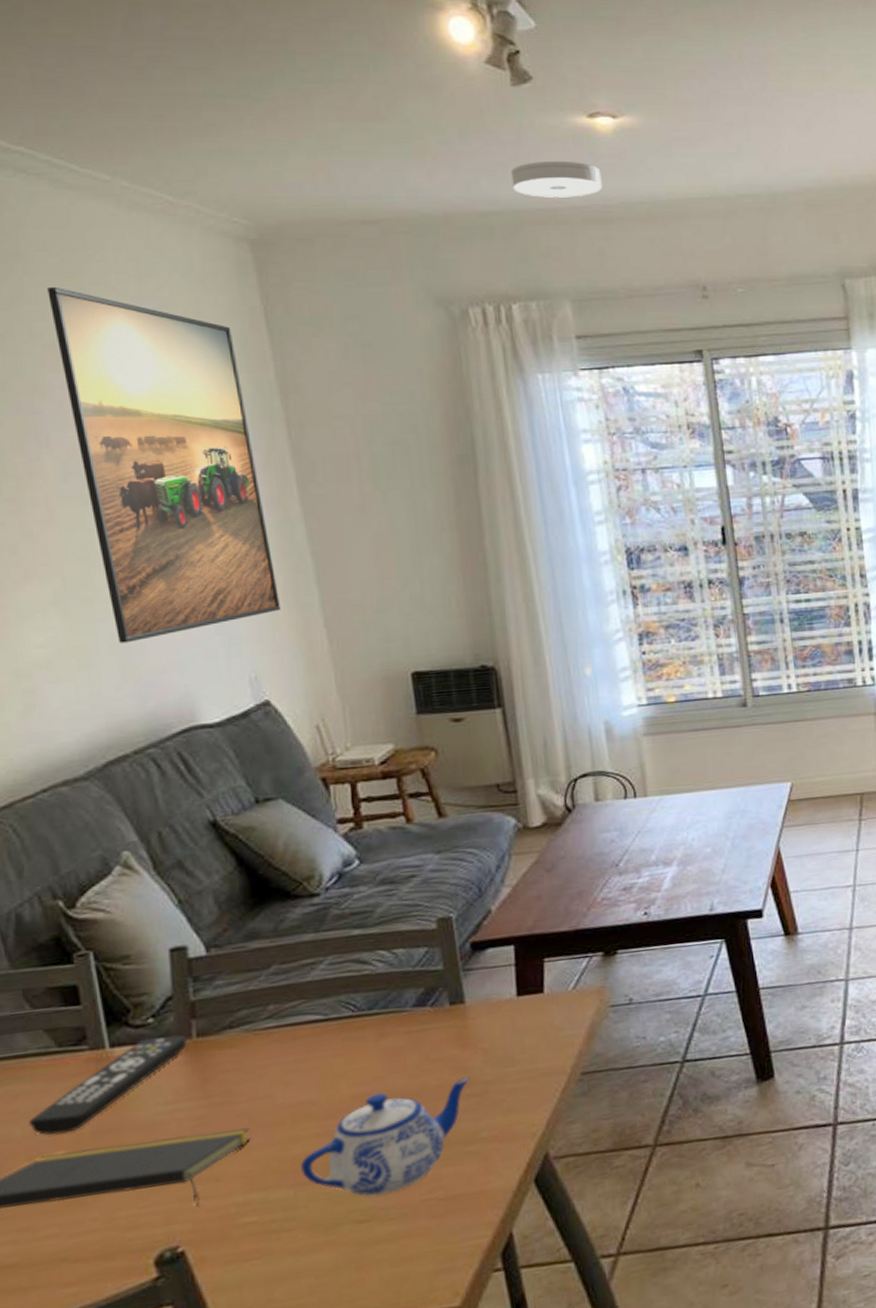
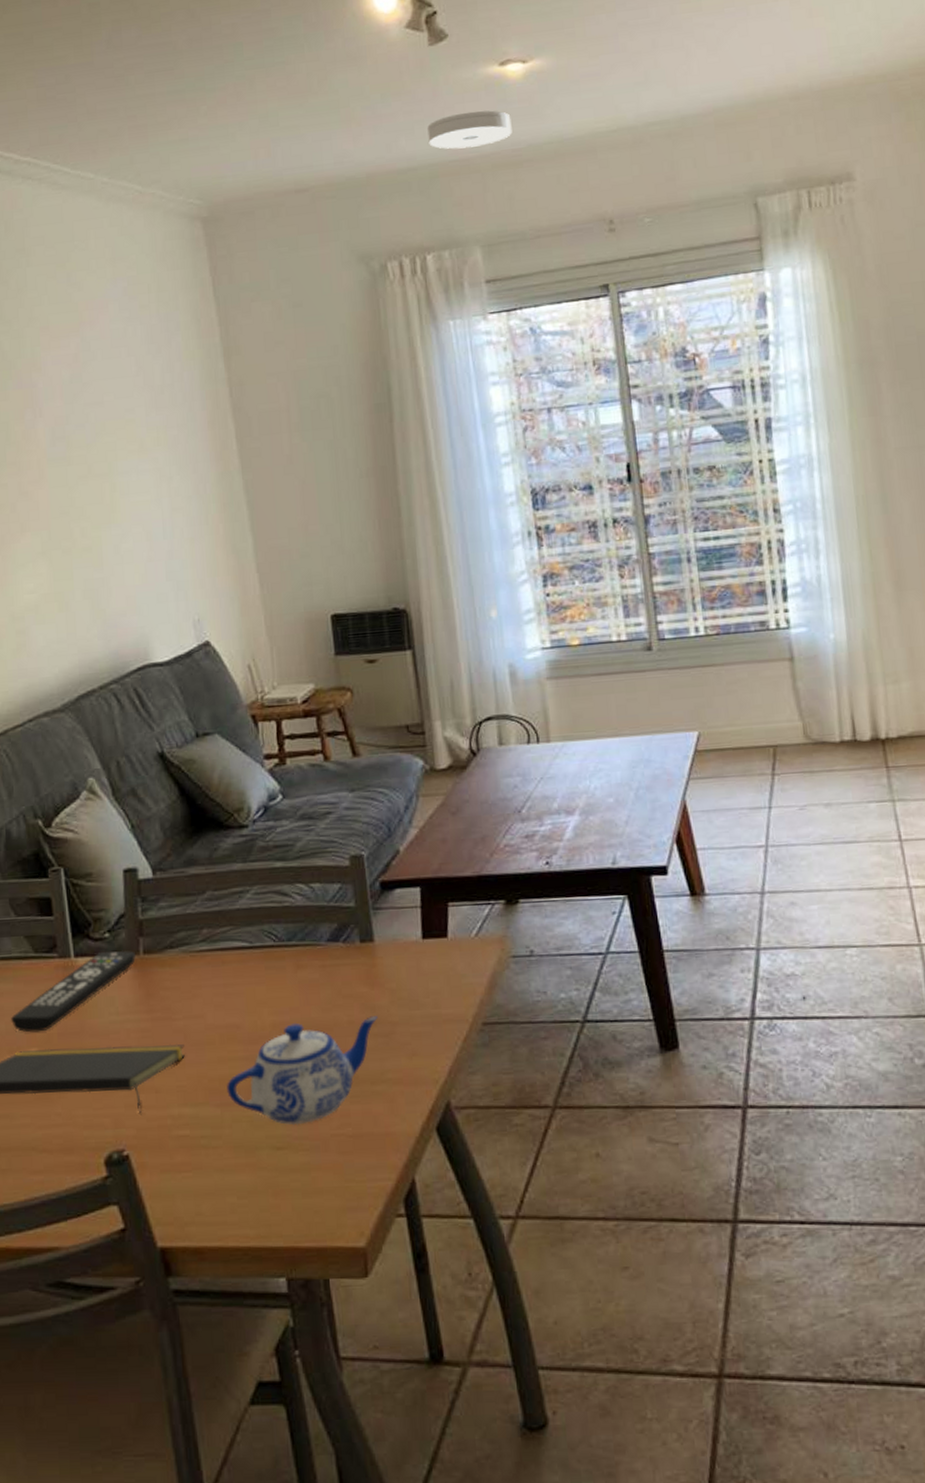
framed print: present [47,286,280,643] -> none [44,275,220,589]

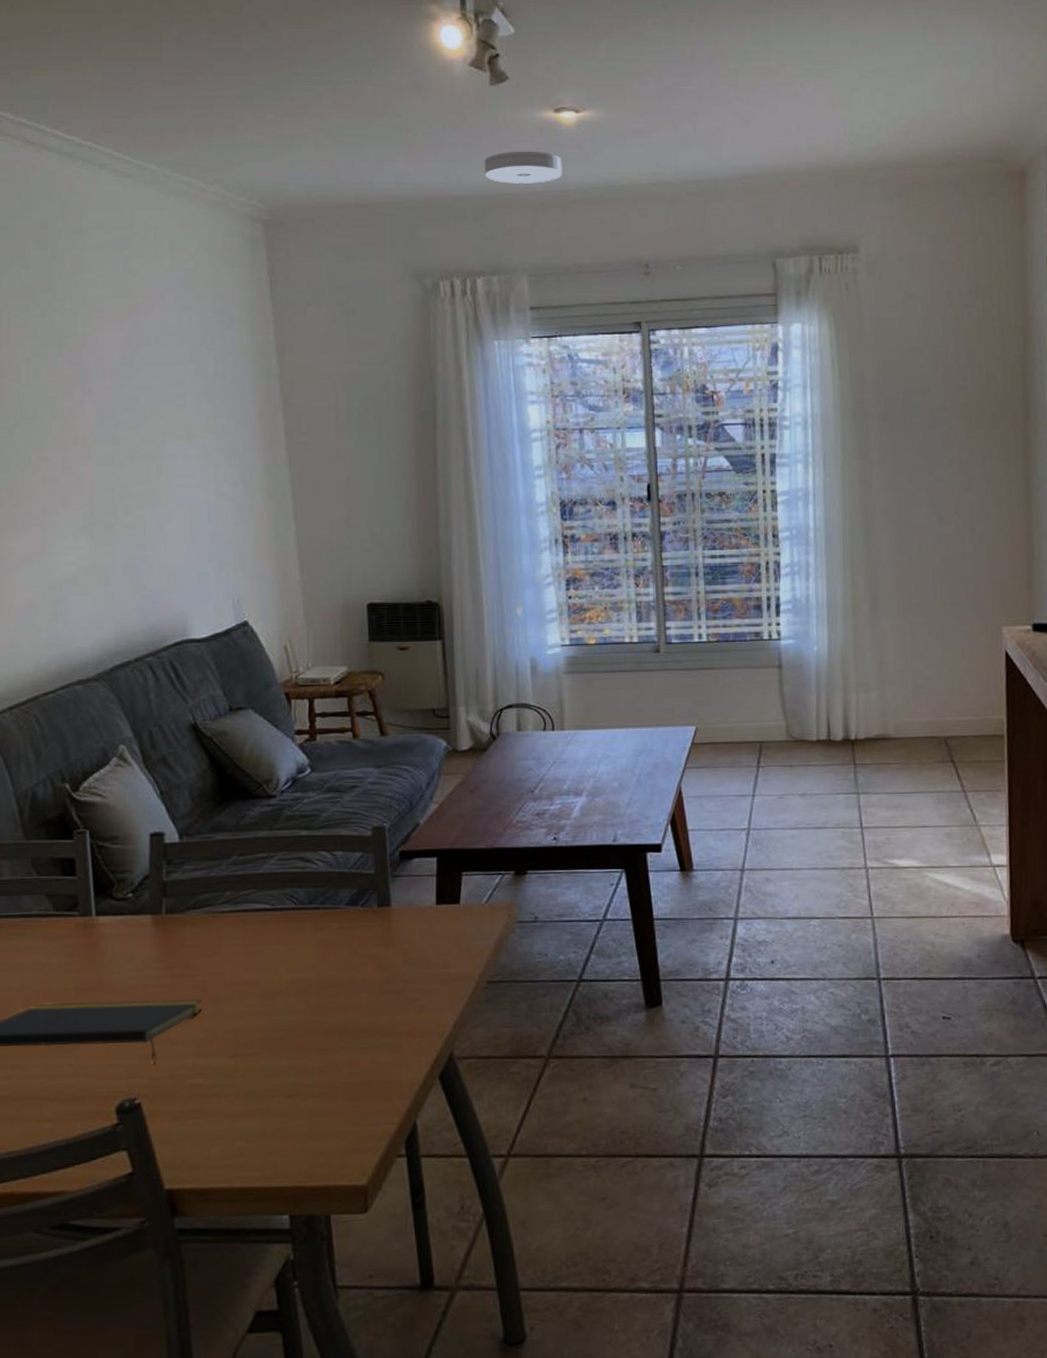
remote control: present [11,950,136,1033] -> none [27,910,158,987]
teapot: present [227,1016,378,1126] -> none [242,974,390,1075]

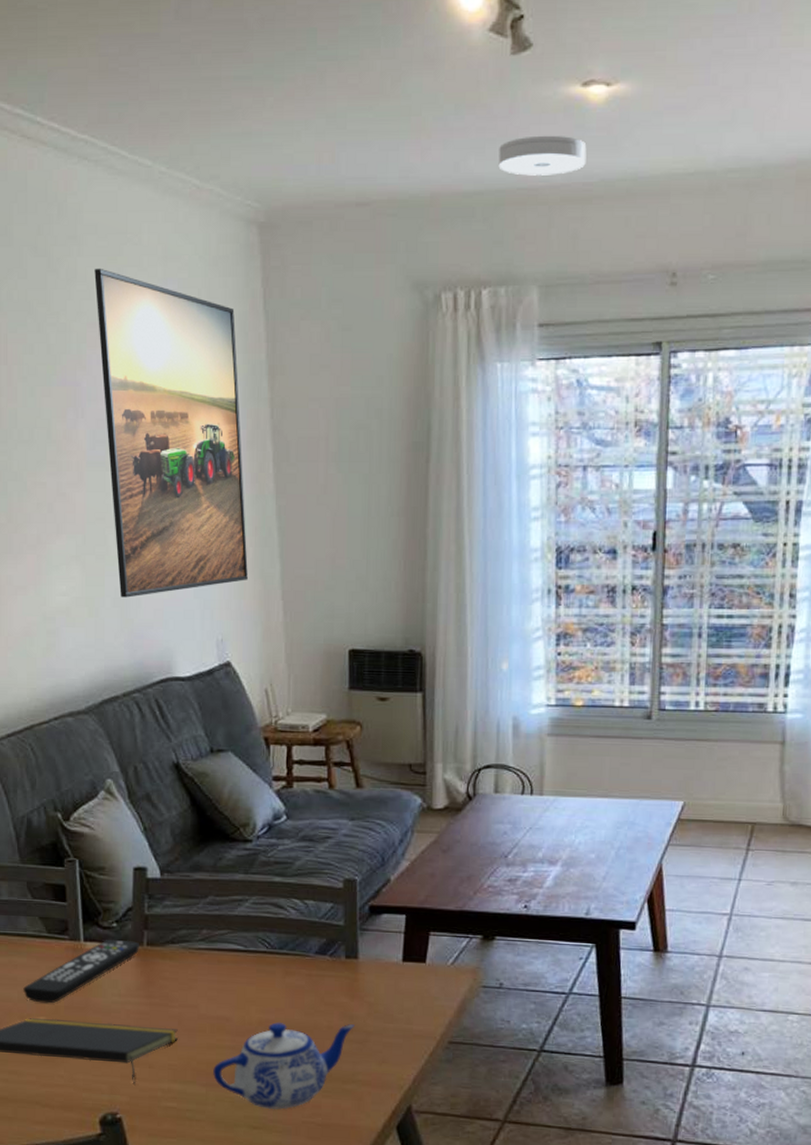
remote control: none [27,910,158,987] -> present [23,939,139,1004]
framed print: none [100,259,263,565] -> present [94,268,248,598]
teapot: none [242,974,390,1075] -> present [213,1022,355,1110]

